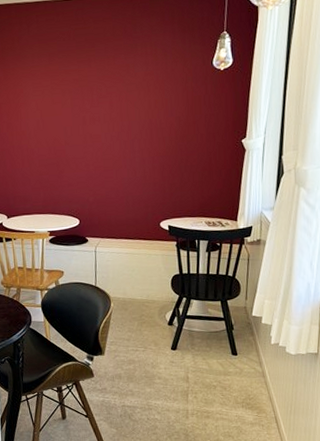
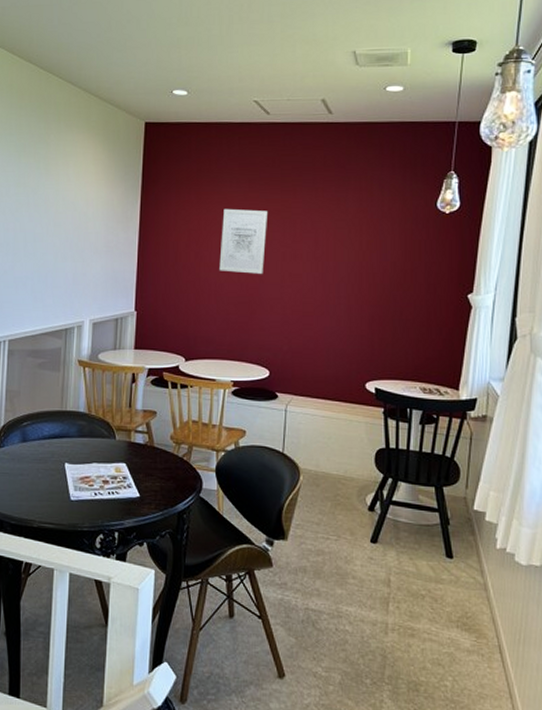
wall art: none [28,81,68,138] -> present [219,208,269,274]

